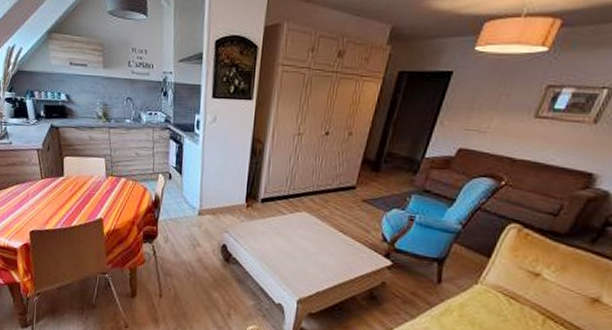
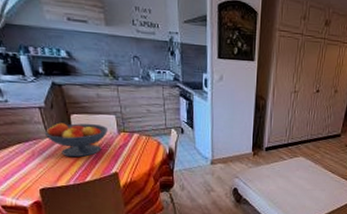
fruit bowl: none [39,165,96,201] -> present [44,122,108,158]

